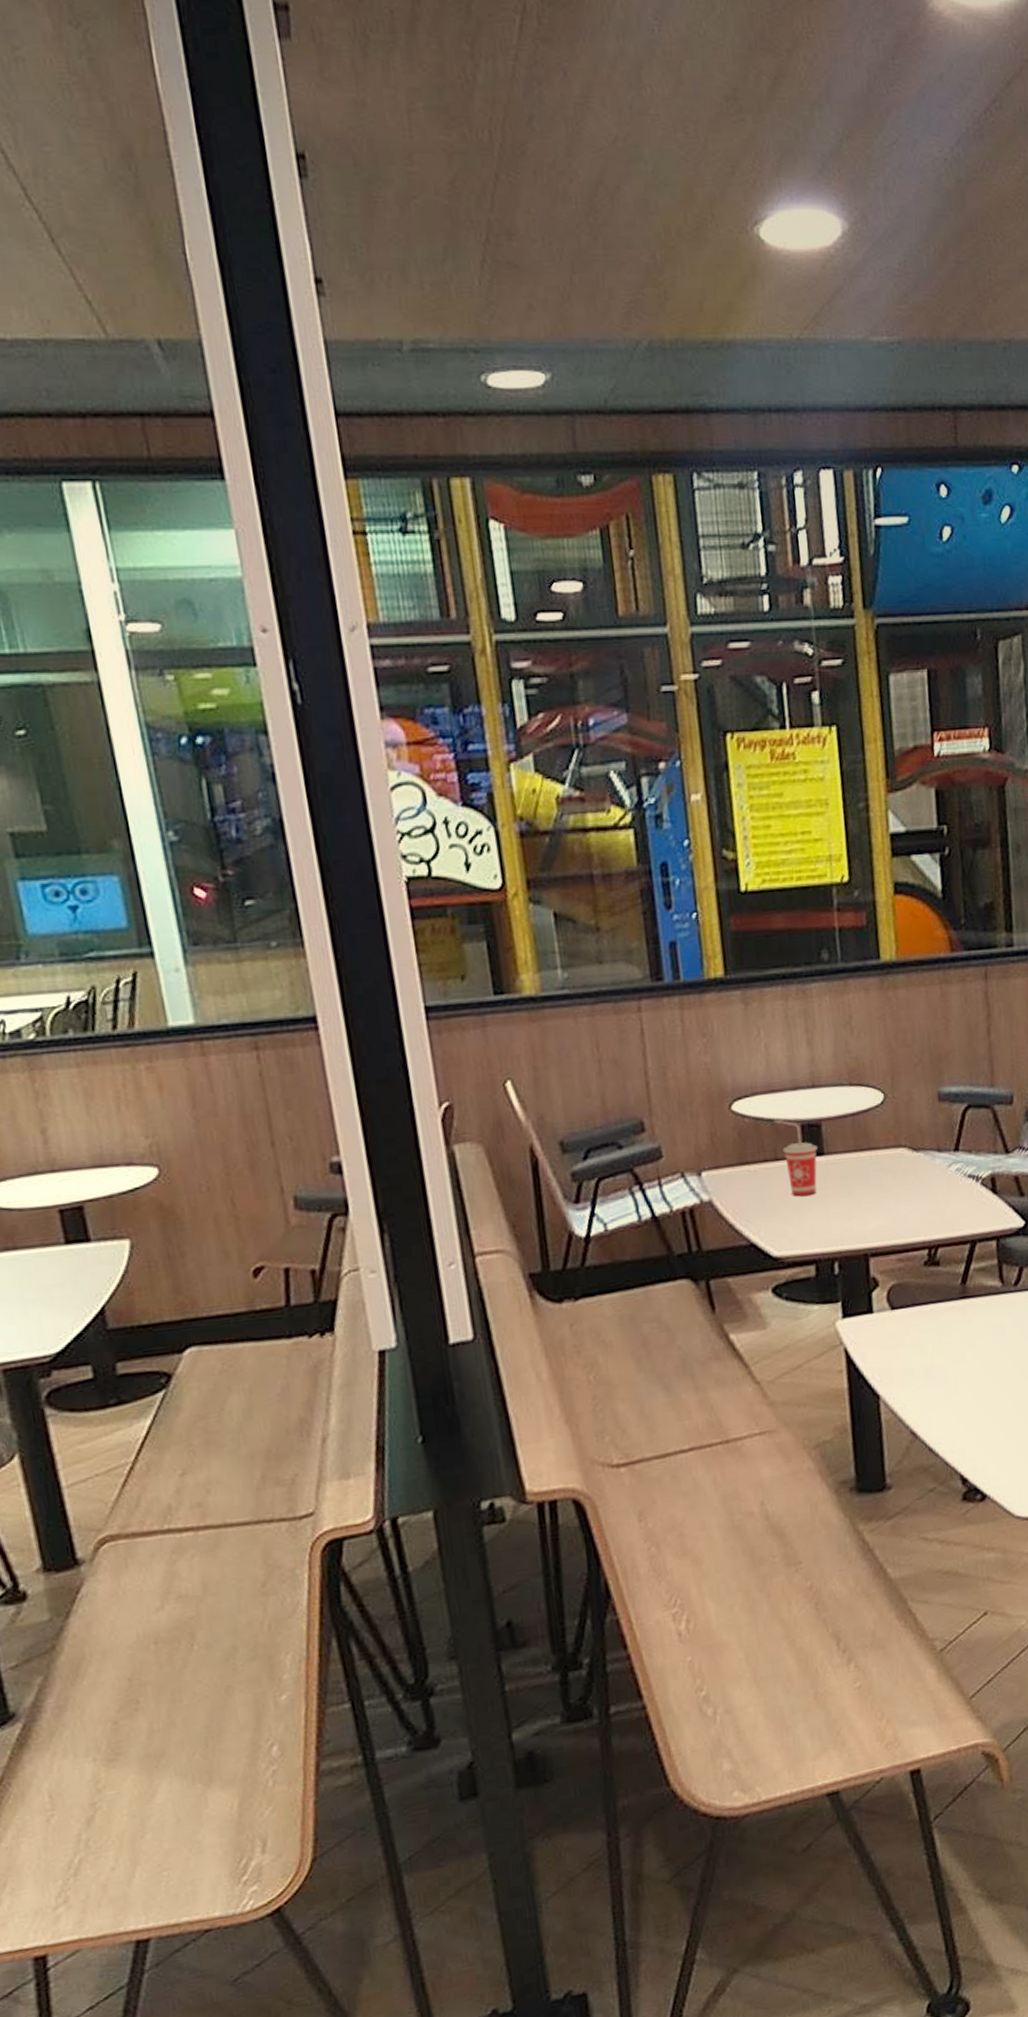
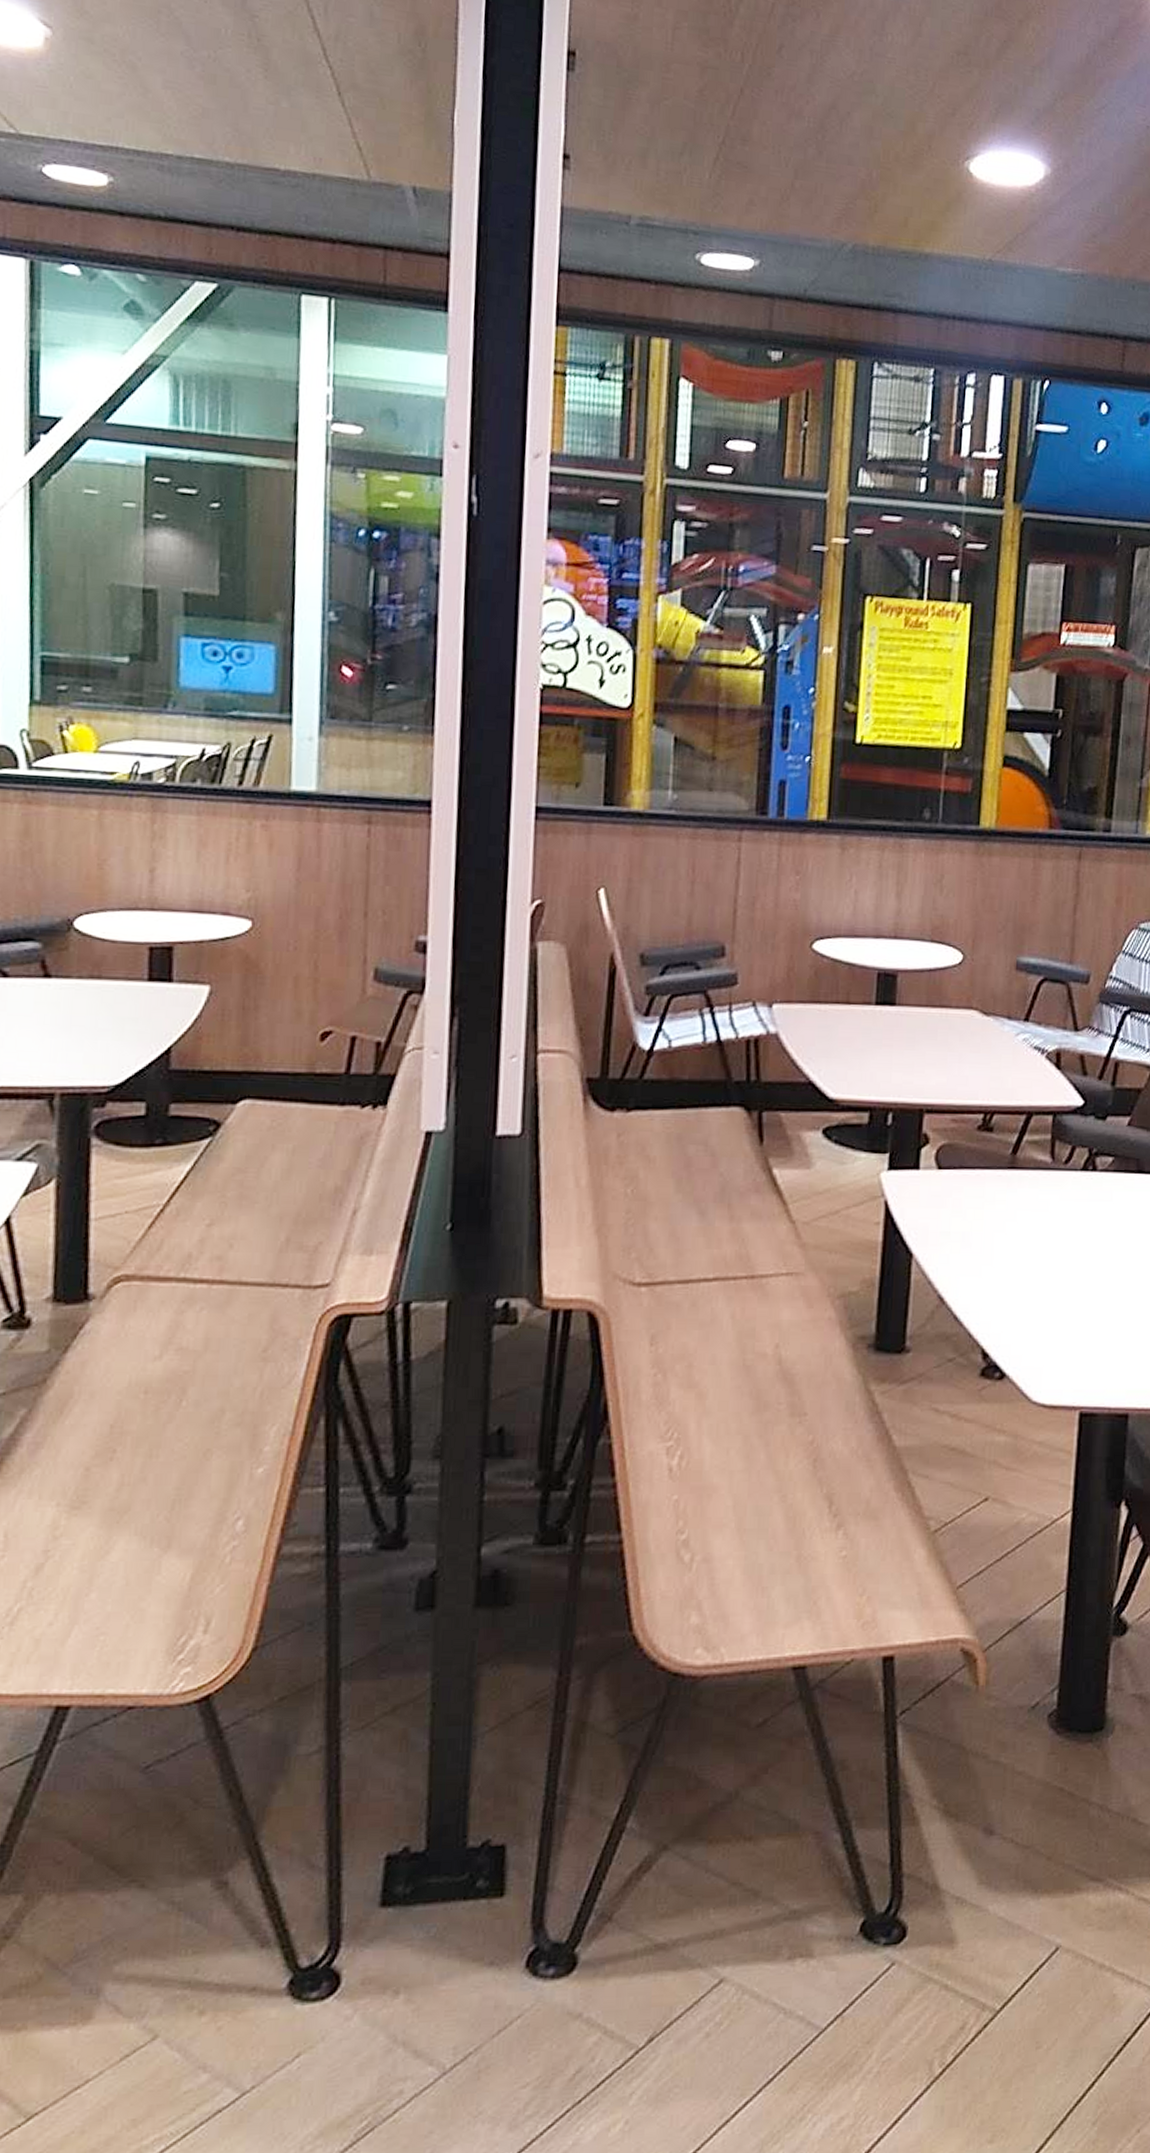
beverage cup: present [773,1119,818,1196] -> none [851,964,890,1042]

